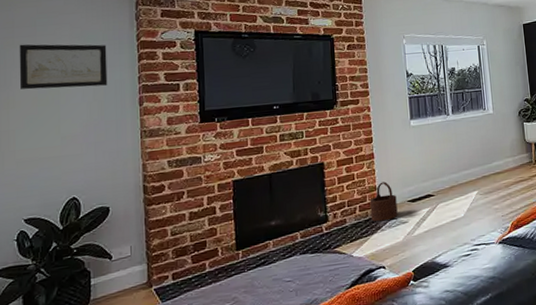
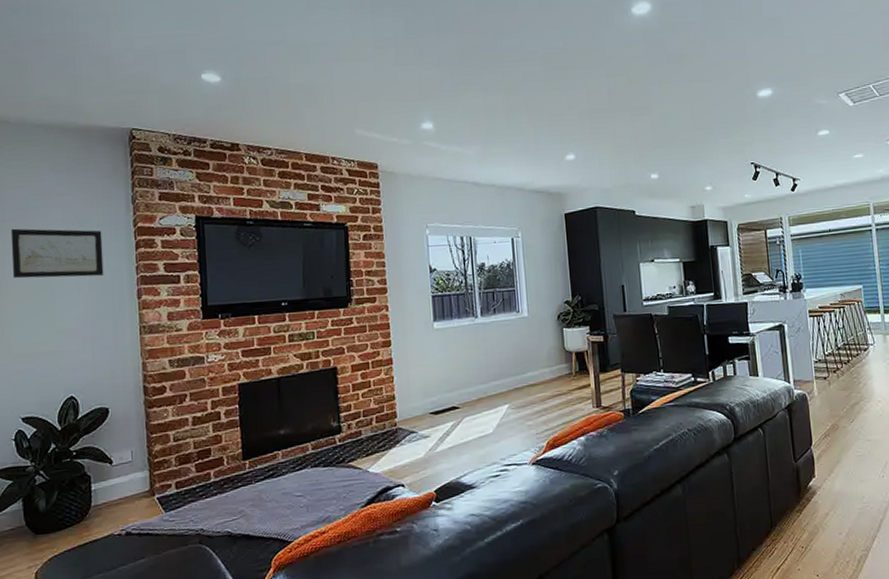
wooden bucket: present [370,181,398,222] -> none [387,390,419,435]

